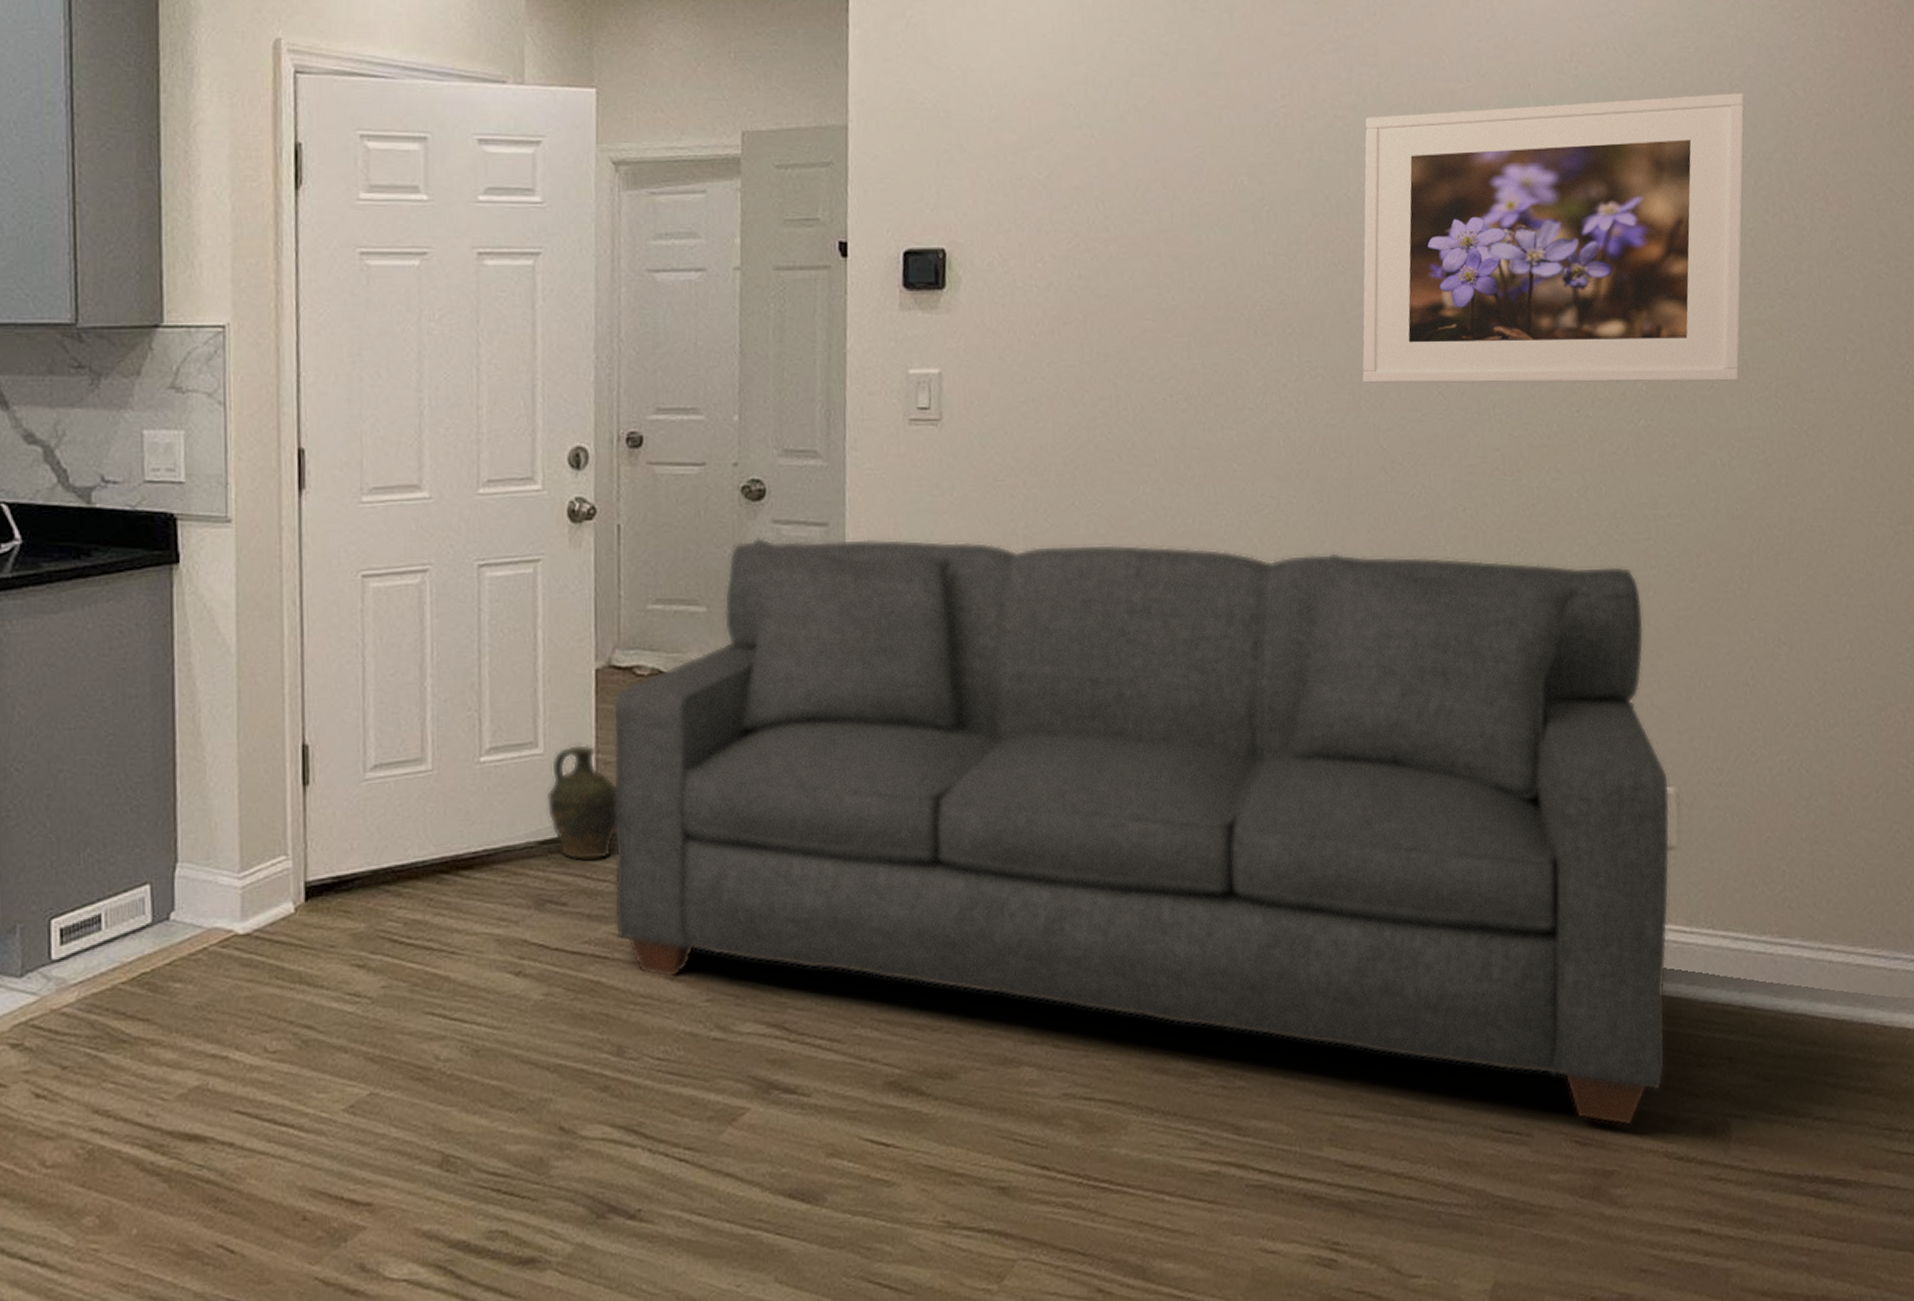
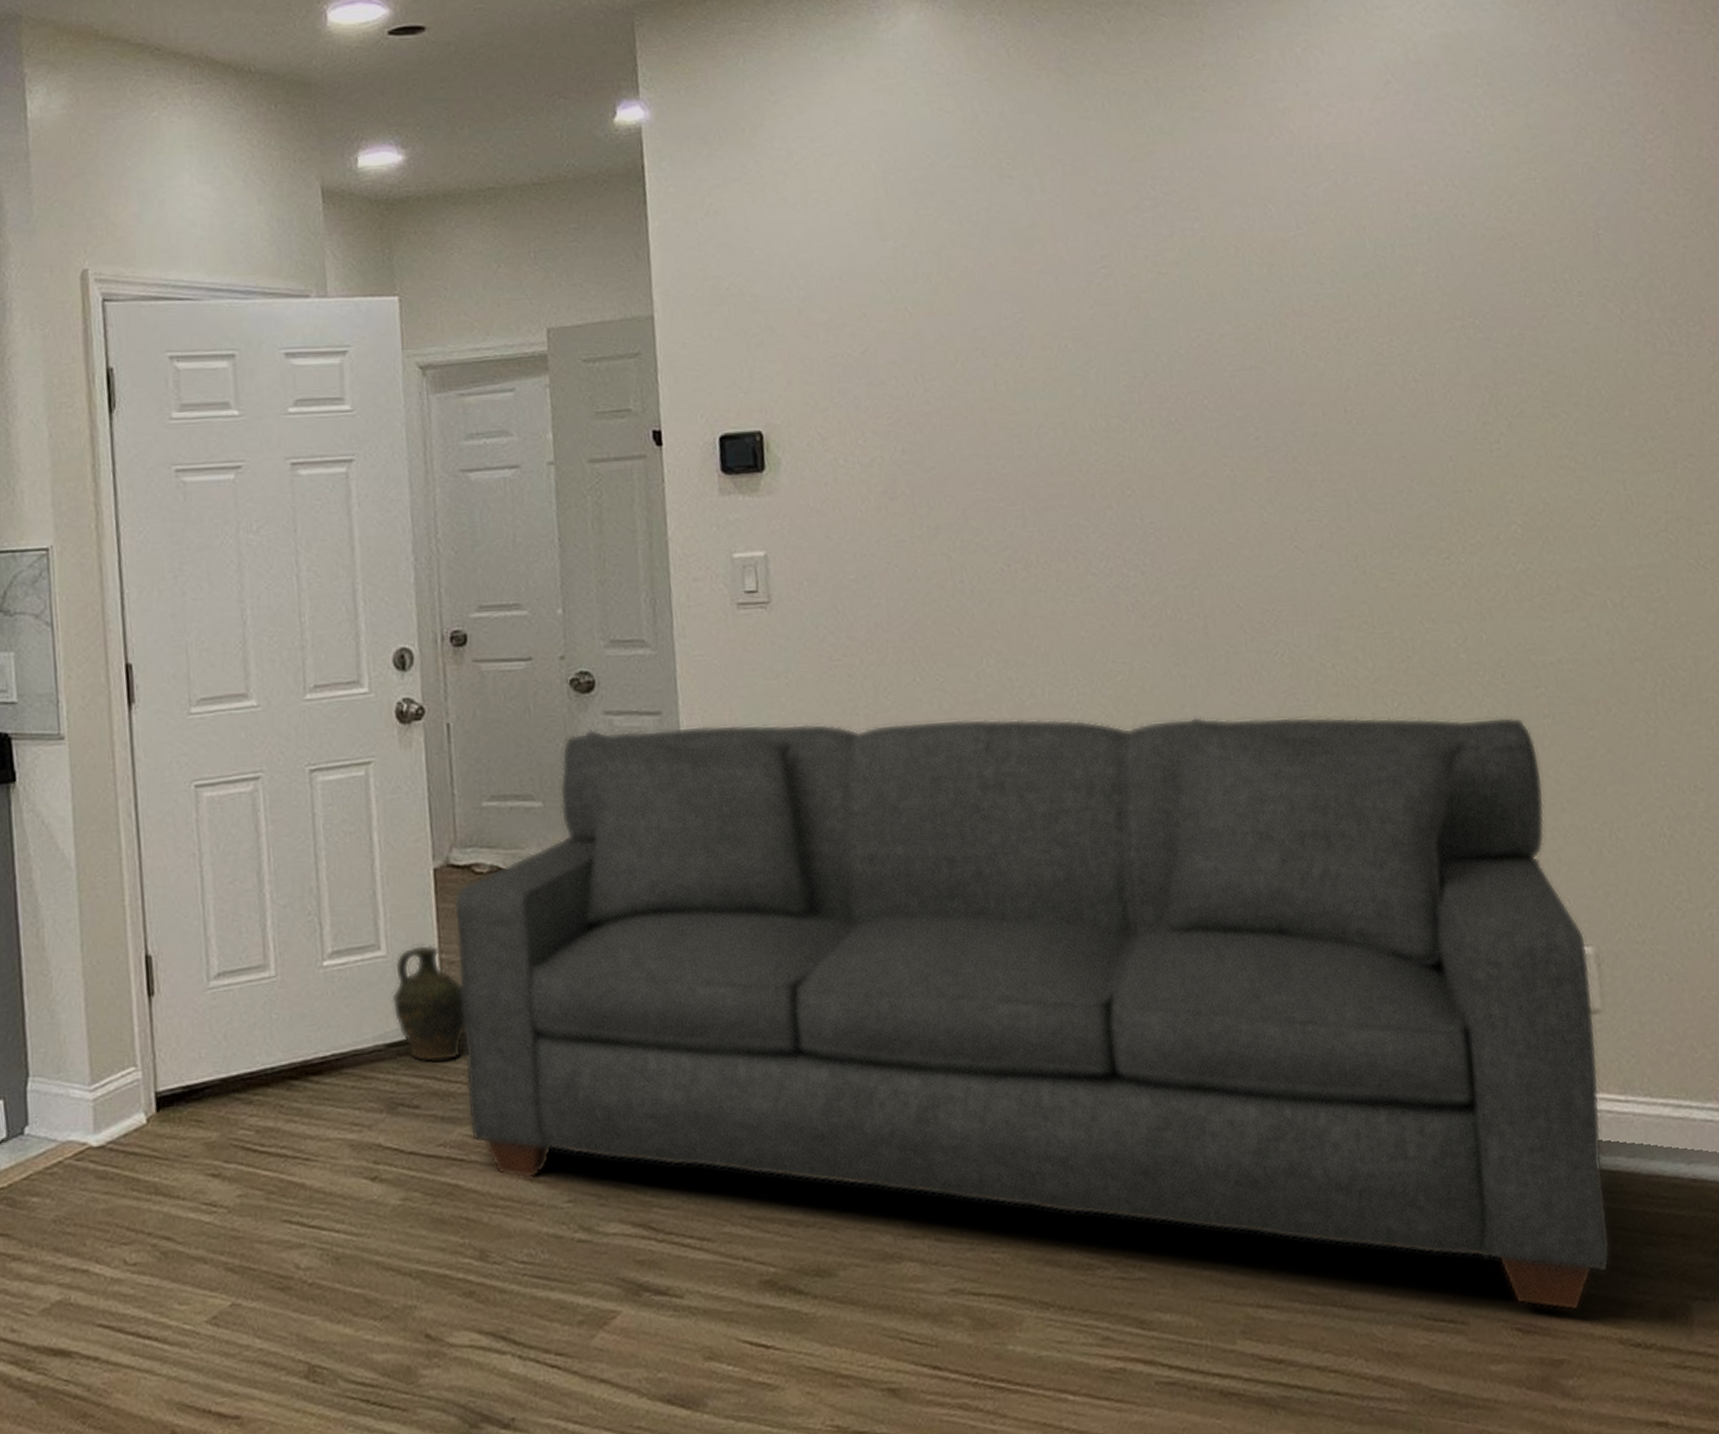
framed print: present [1362,93,1745,384] -> none [1192,220,1624,541]

